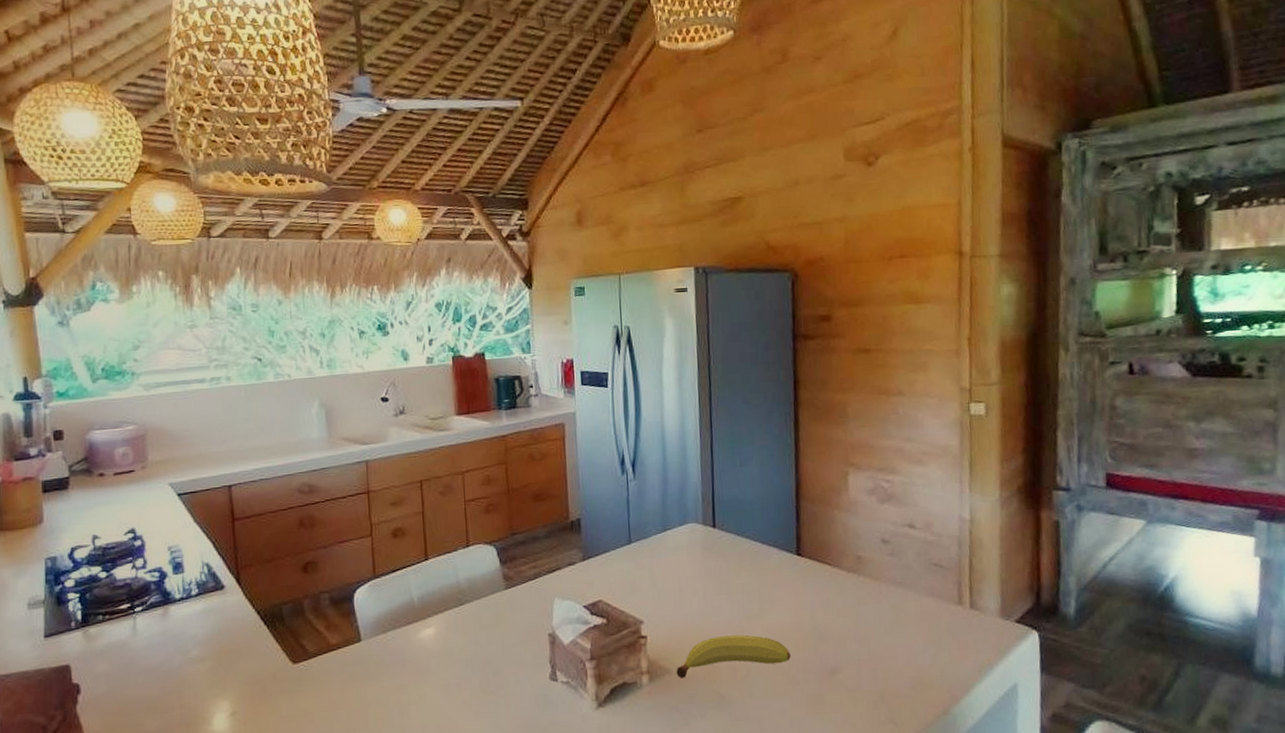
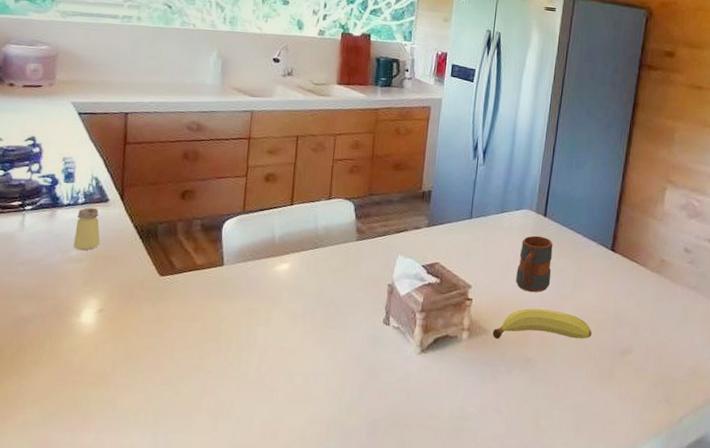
saltshaker: none [192,598,222,649] -> present [74,207,100,251]
mug: none [692,551,733,618] -> present [515,235,553,292]

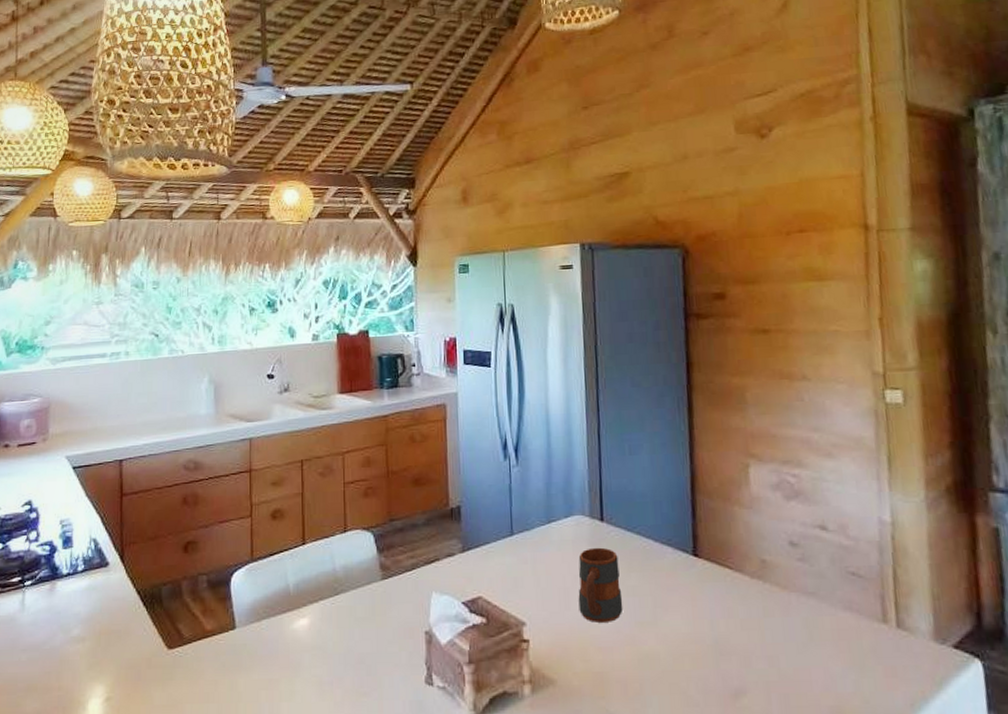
saltshaker: present [74,207,100,251] -> none [76,575,103,628]
fruit: present [492,308,592,339] -> none [560,644,689,691]

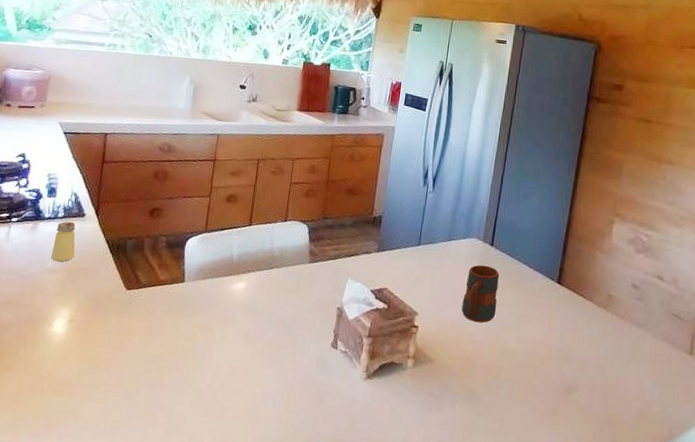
saltshaker: none [76,575,103,628] -> present [51,221,76,262]

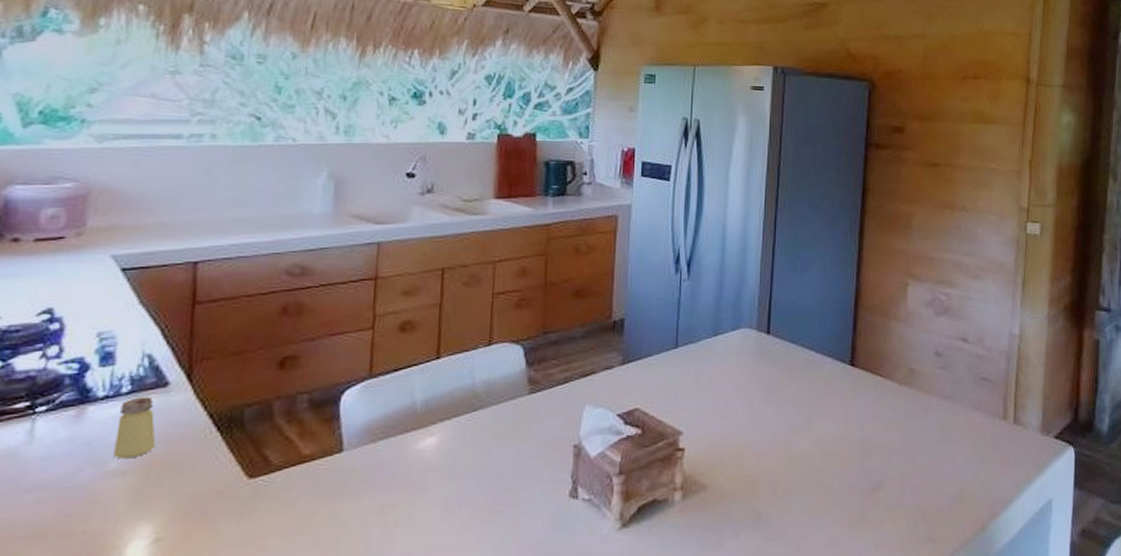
mug: present [461,264,500,323] -> none [737,358,781,429]

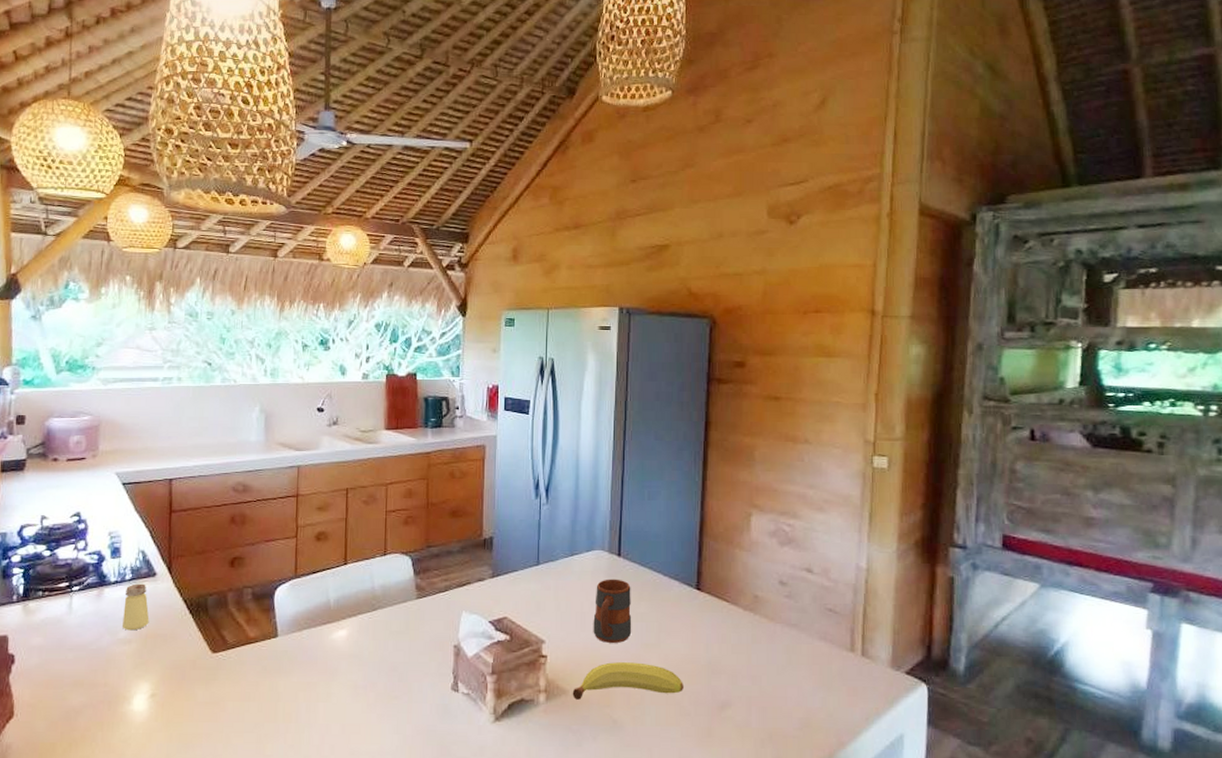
fruit: none [712,448,835,495] -> present [572,662,683,700]
mug: none [737,358,781,429] -> present [593,579,632,643]

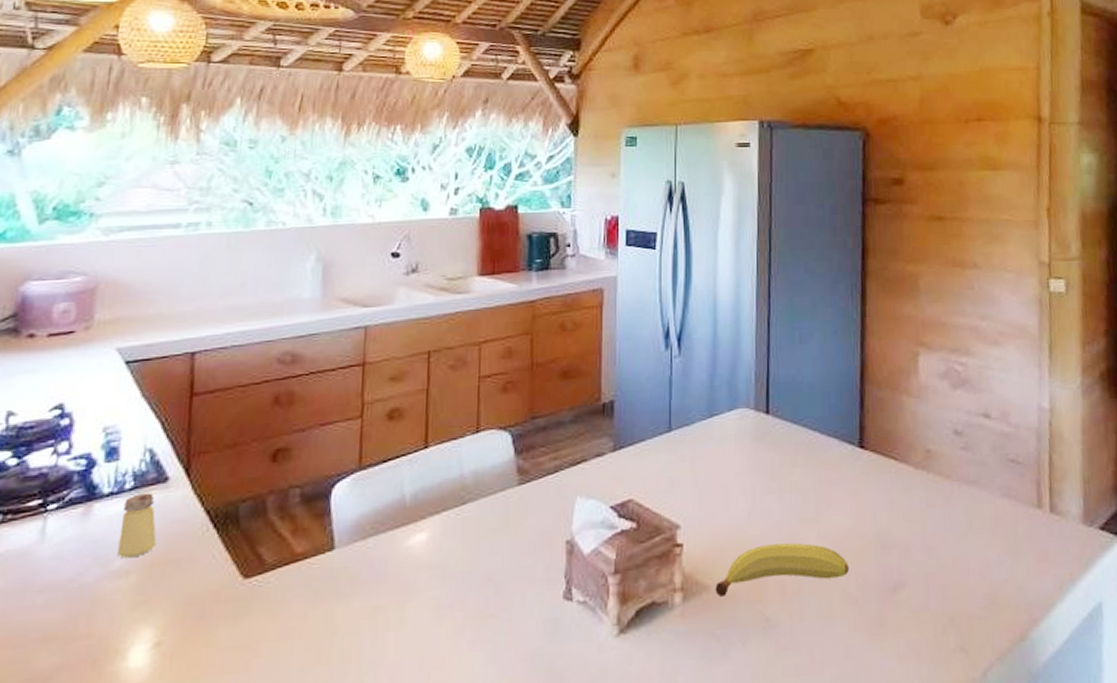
mug: present [593,579,632,643] -> none [738,441,785,522]

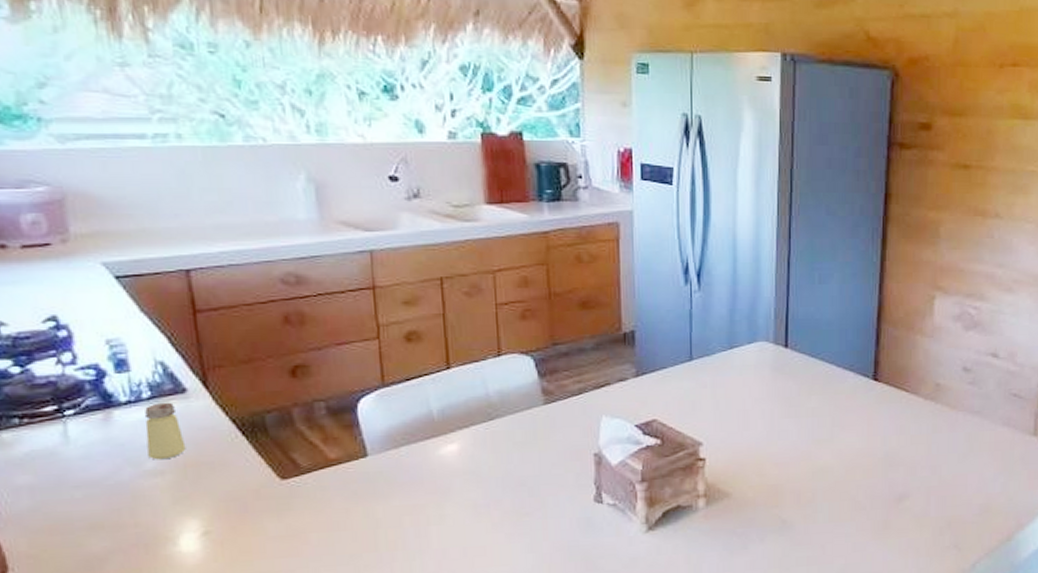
fruit: present [715,543,849,597] -> none [736,459,859,502]

